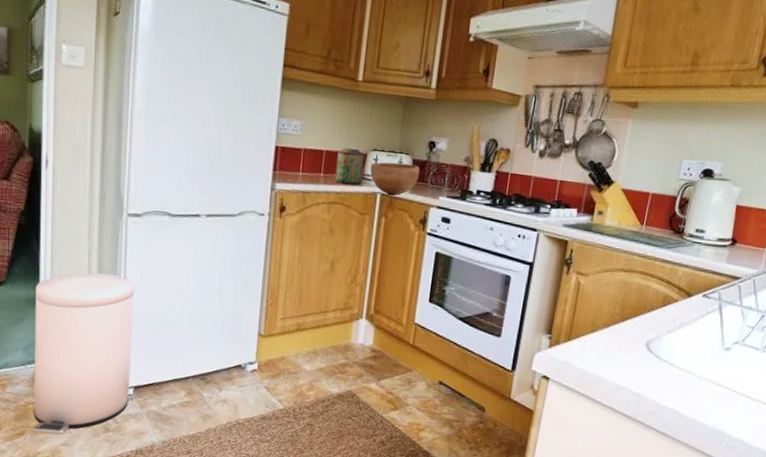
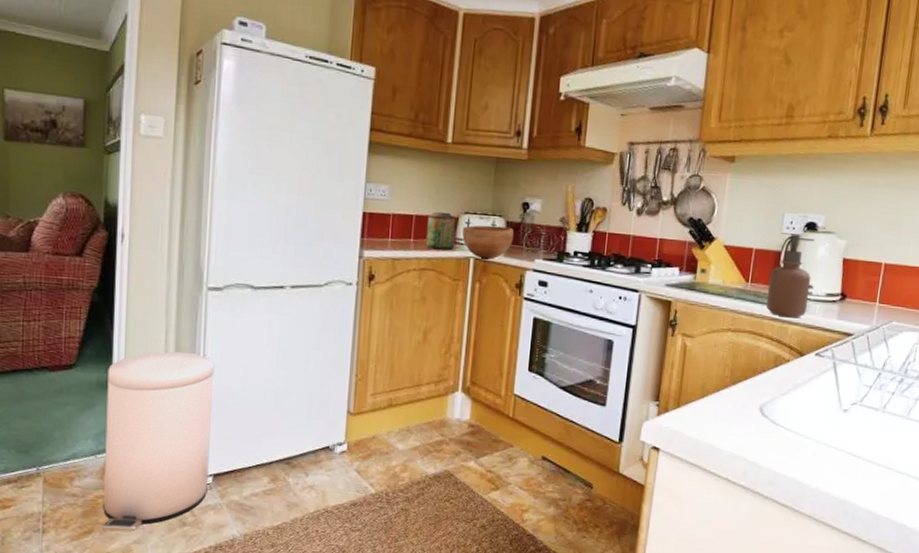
soap dispenser: none [658,179,711,261] -> present [766,233,815,318]

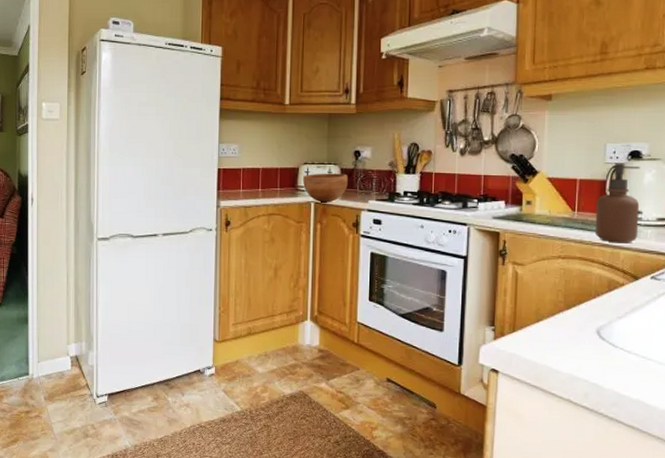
pedal bin: present [101,351,215,532] -> none [24,291,106,441]
canister: present [426,211,456,251] -> none [272,164,296,197]

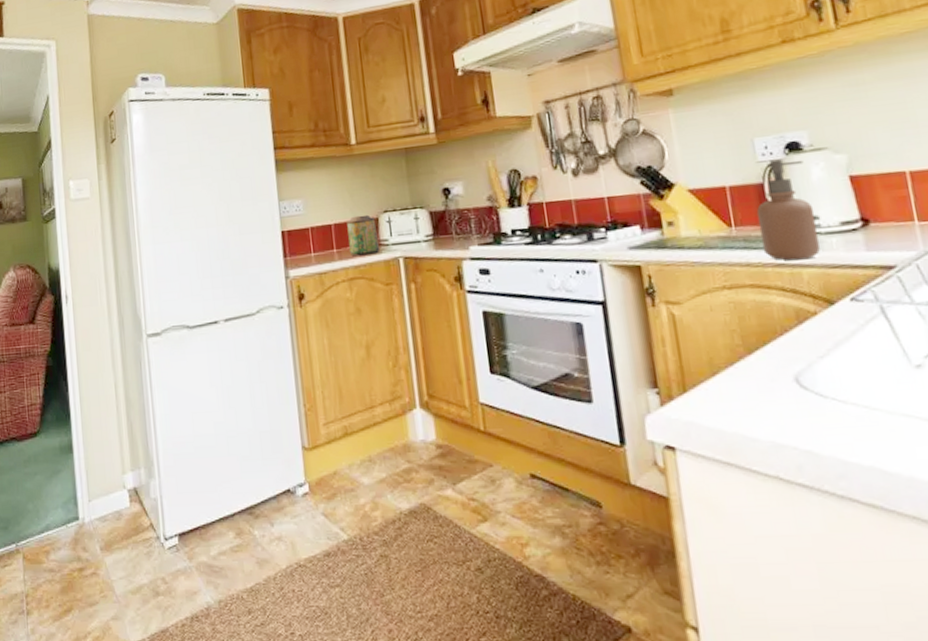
canister: none [272,164,296,197] -> present [347,214,379,257]
bowl: present [303,173,348,203] -> none [385,217,441,257]

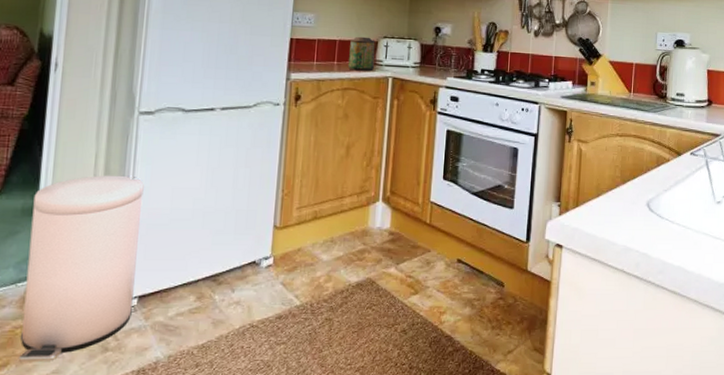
pedal bin: none [68,403,175,607] -> present [18,175,144,362]
soap dispenser: present [756,159,820,261] -> none [647,50,683,123]

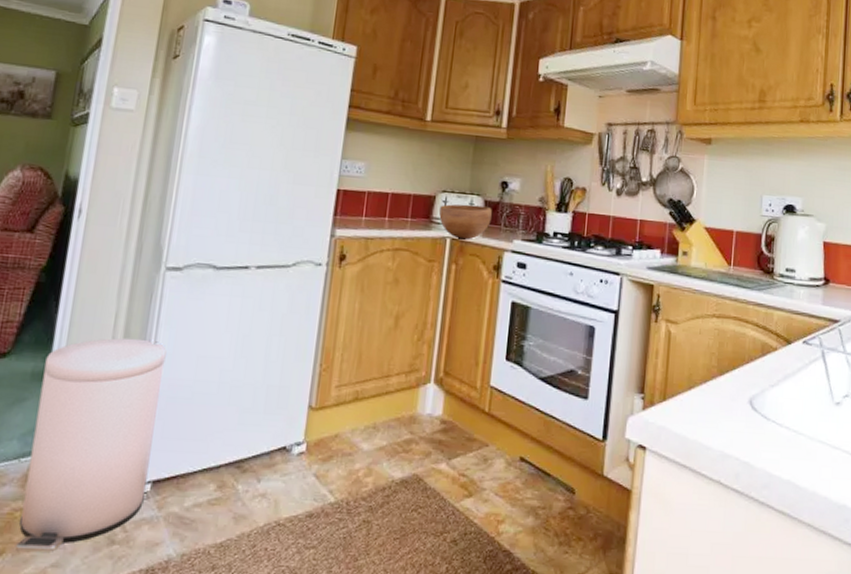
canister: present [348,36,376,71] -> none [401,189,433,230]
bowl: none [382,48,428,79] -> present [439,204,492,240]

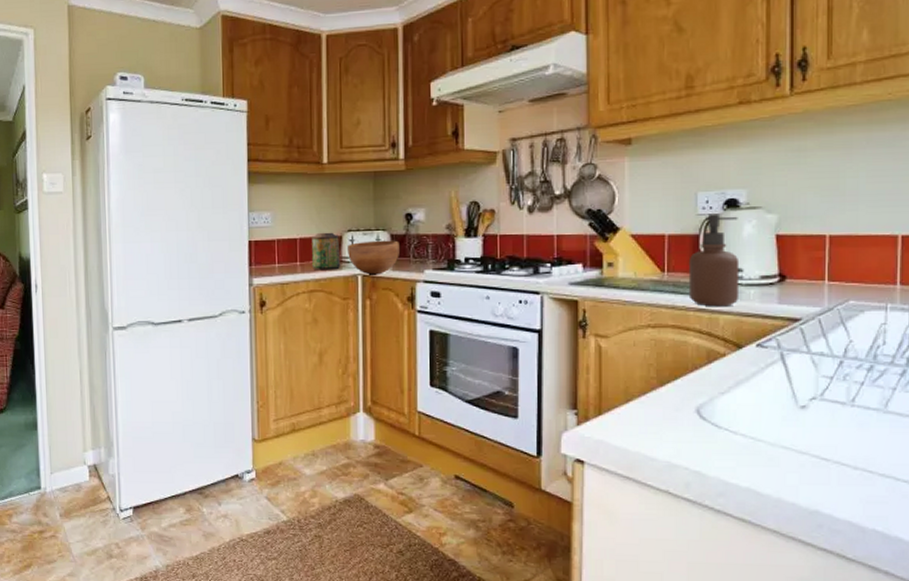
pedal bin: present [14,337,167,552] -> none [33,390,129,565]
canister: none [401,189,433,230] -> present [312,232,340,271]
soap dispenser: none [749,216,794,304] -> present [688,213,740,307]

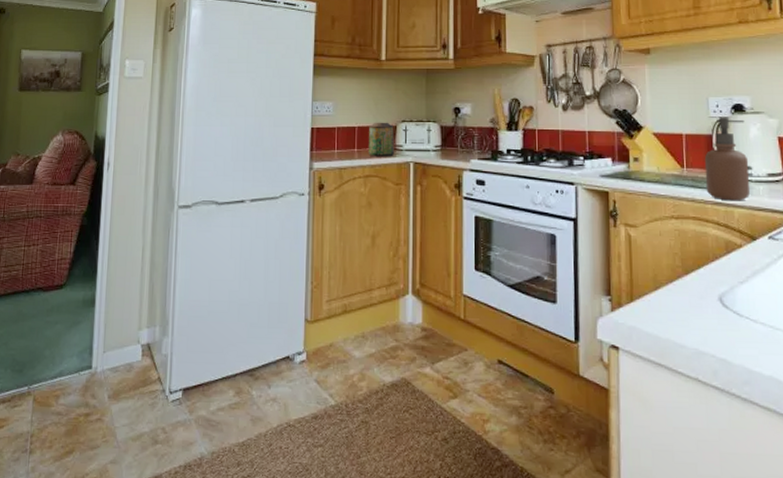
bowl: present [348,240,399,275] -> none [401,131,448,163]

